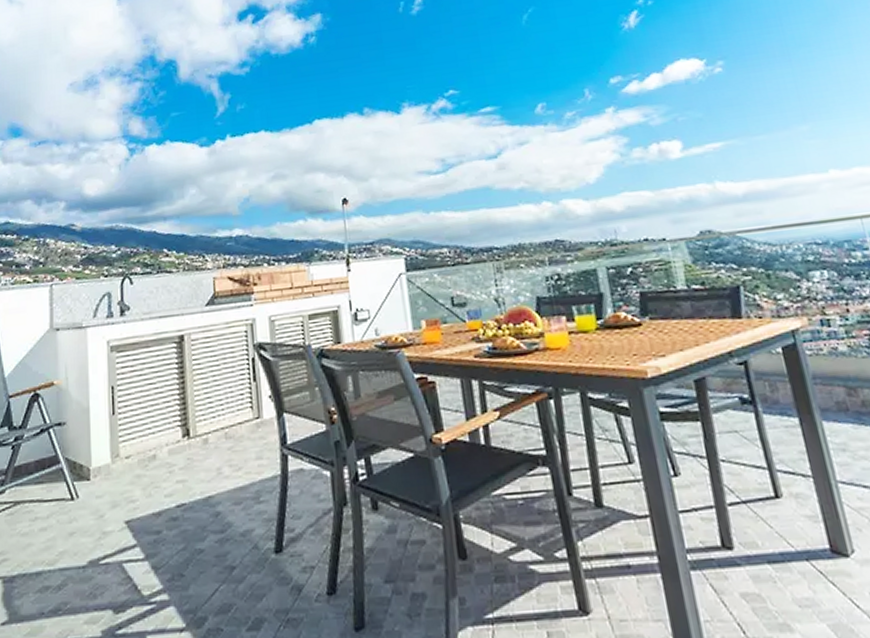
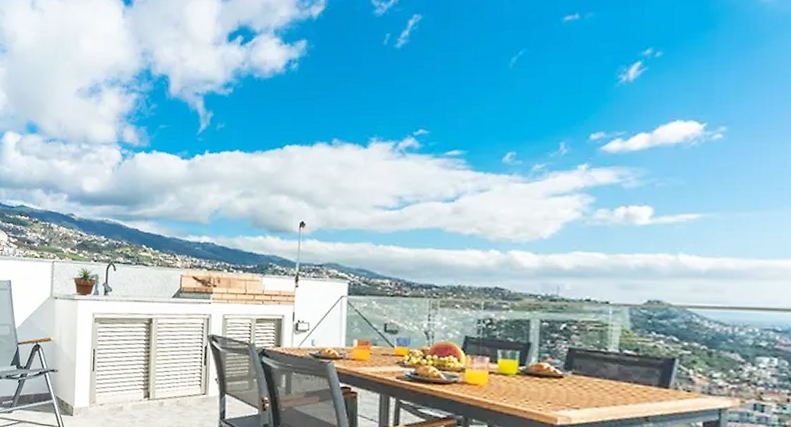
potted plant: none [73,285,117,321] -> present [69,268,103,296]

